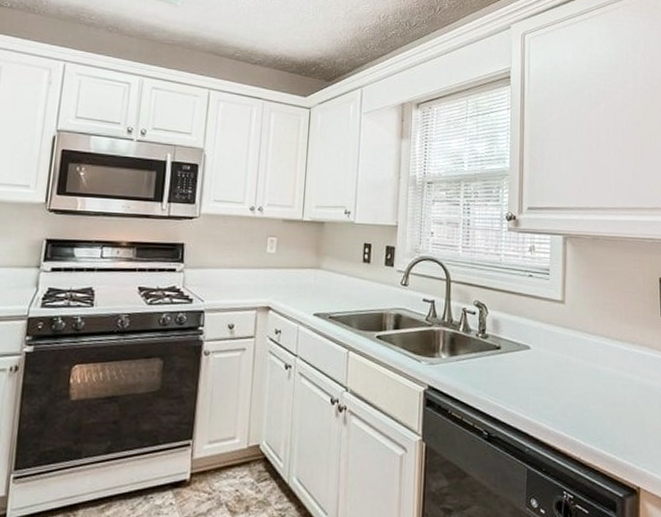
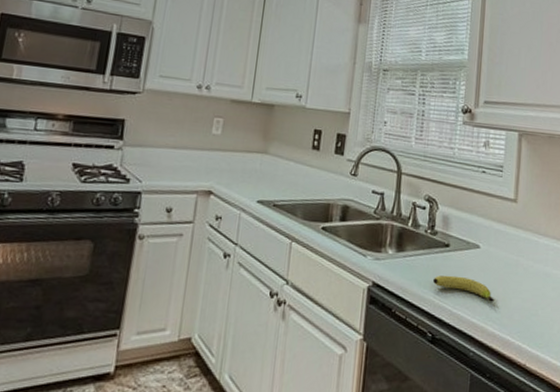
fruit: none [487,376,547,400] -> present [433,275,494,302]

